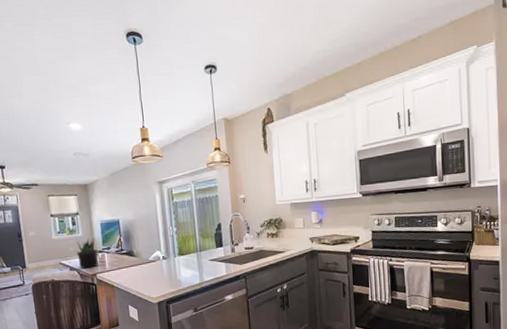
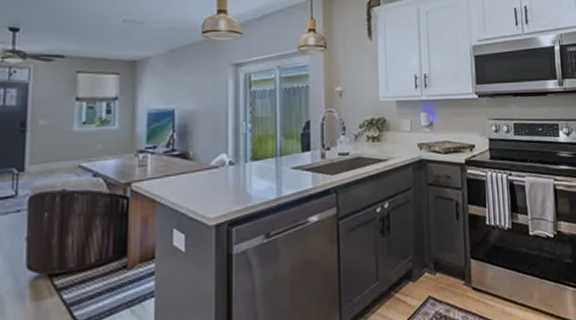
planter: present [76,238,98,269] -> none [107,132,138,175]

